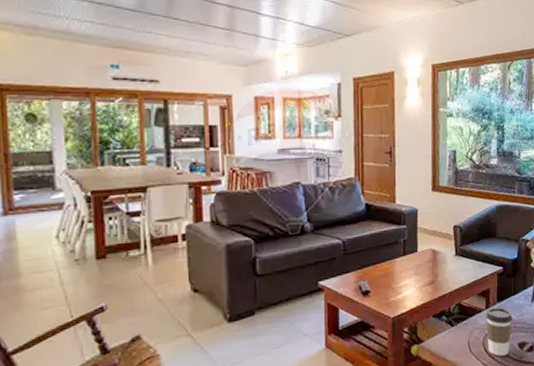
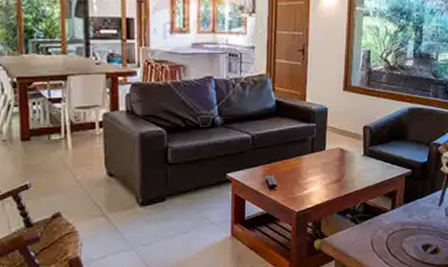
coffee cup: present [486,307,512,357] -> none [390,209,418,256]

